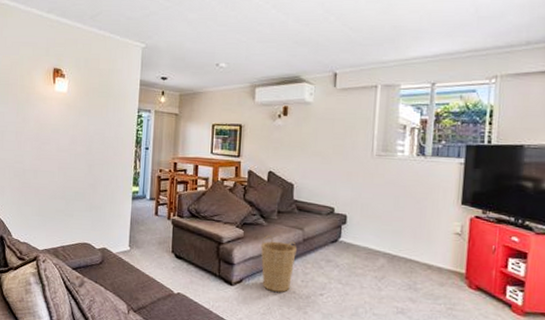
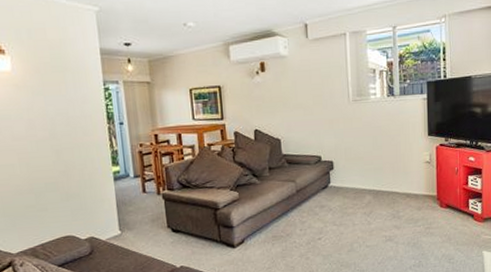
basket: present [260,235,297,292] -> none [257,193,292,245]

